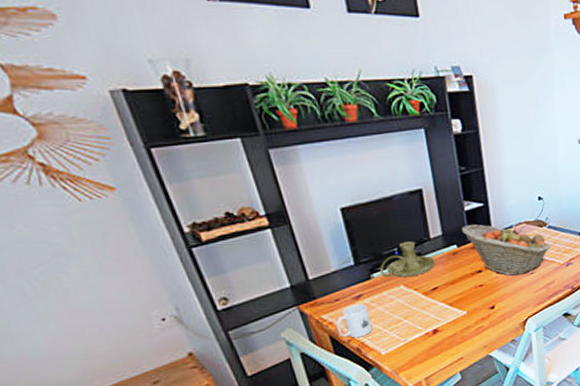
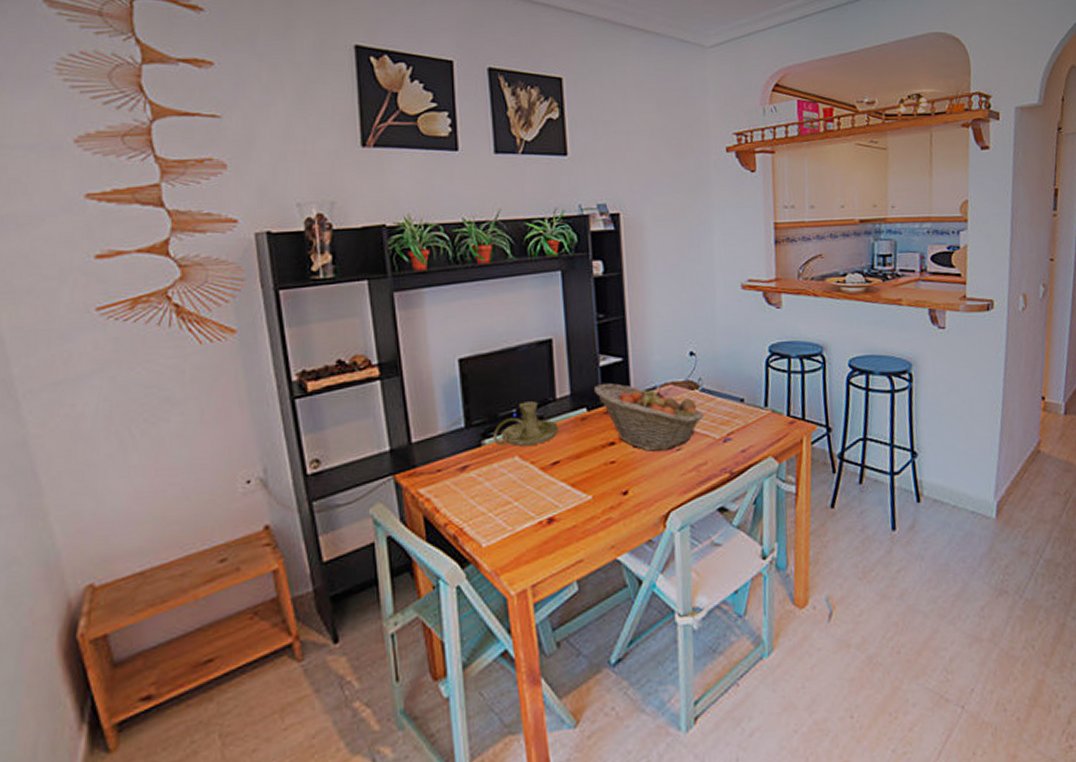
mug: present [335,303,373,338] -> none [433,477,475,522]

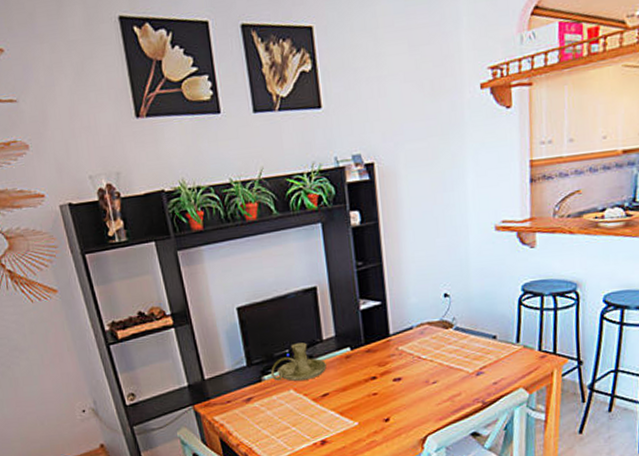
fruit basket: present [595,383,704,451] -> none [356,325,458,384]

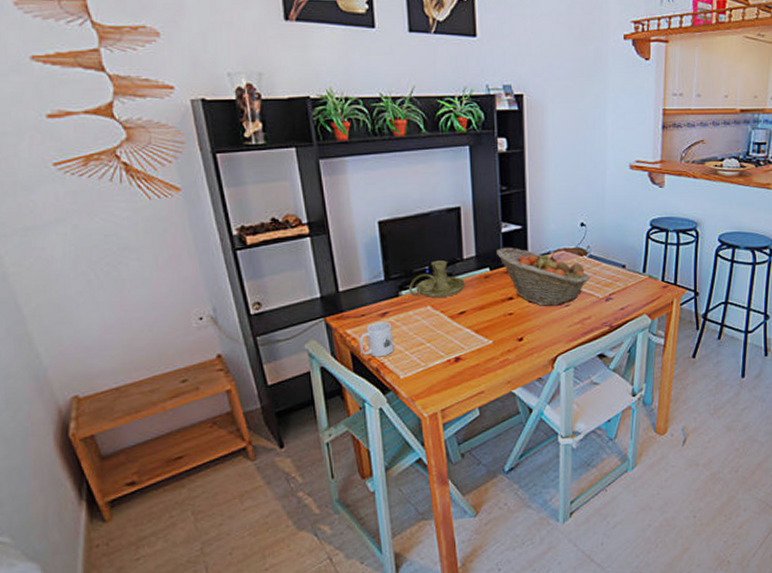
mug: none [226,407,261,443] -> present [358,321,394,357]
fruit basket: none [356,325,458,384] -> present [497,248,590,306]

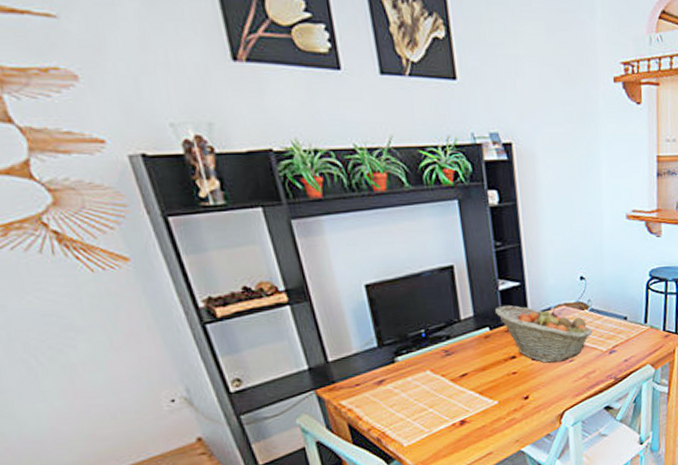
mug: present [358,321,394,357] -> none [355,389,395,427]
candle holder: present [409,260,465,299] -> none [405,322,465,362]

